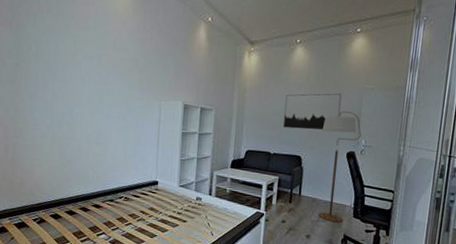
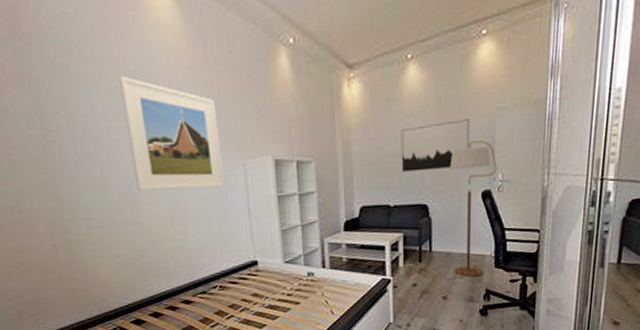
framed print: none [76,29,146,120] -> present [119,75,224,191]

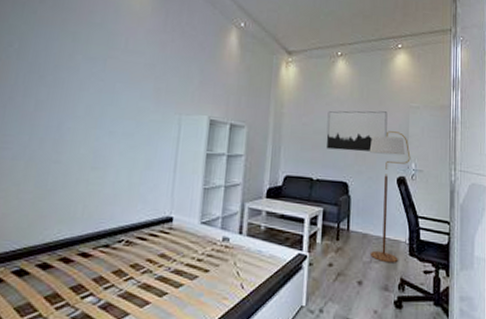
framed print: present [119,75,224,191] -> none [67,25,164,138]

